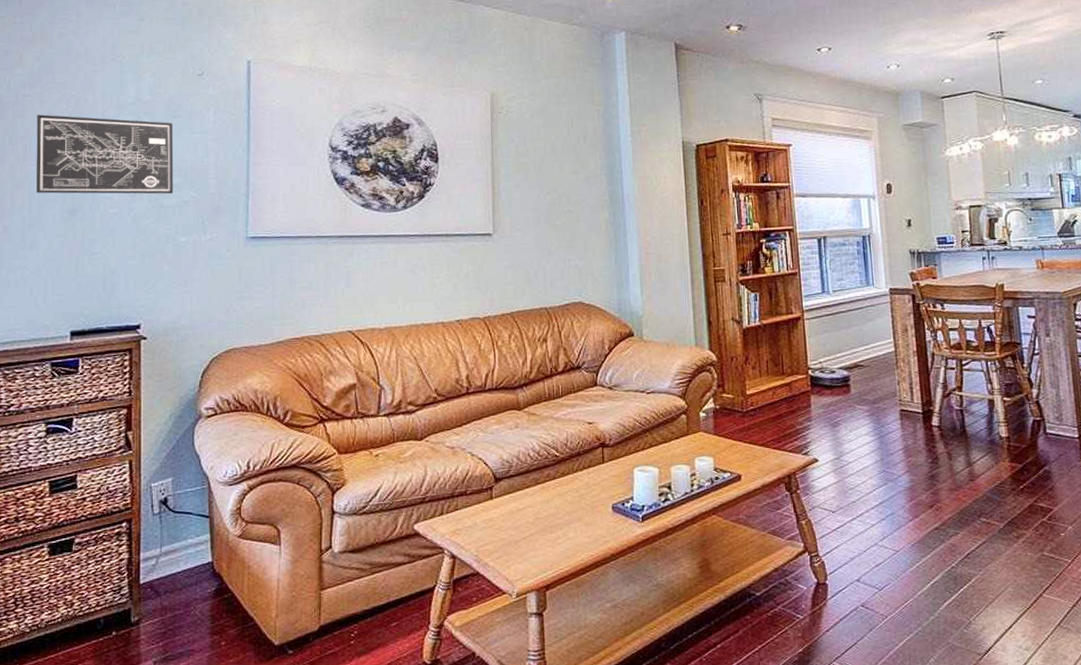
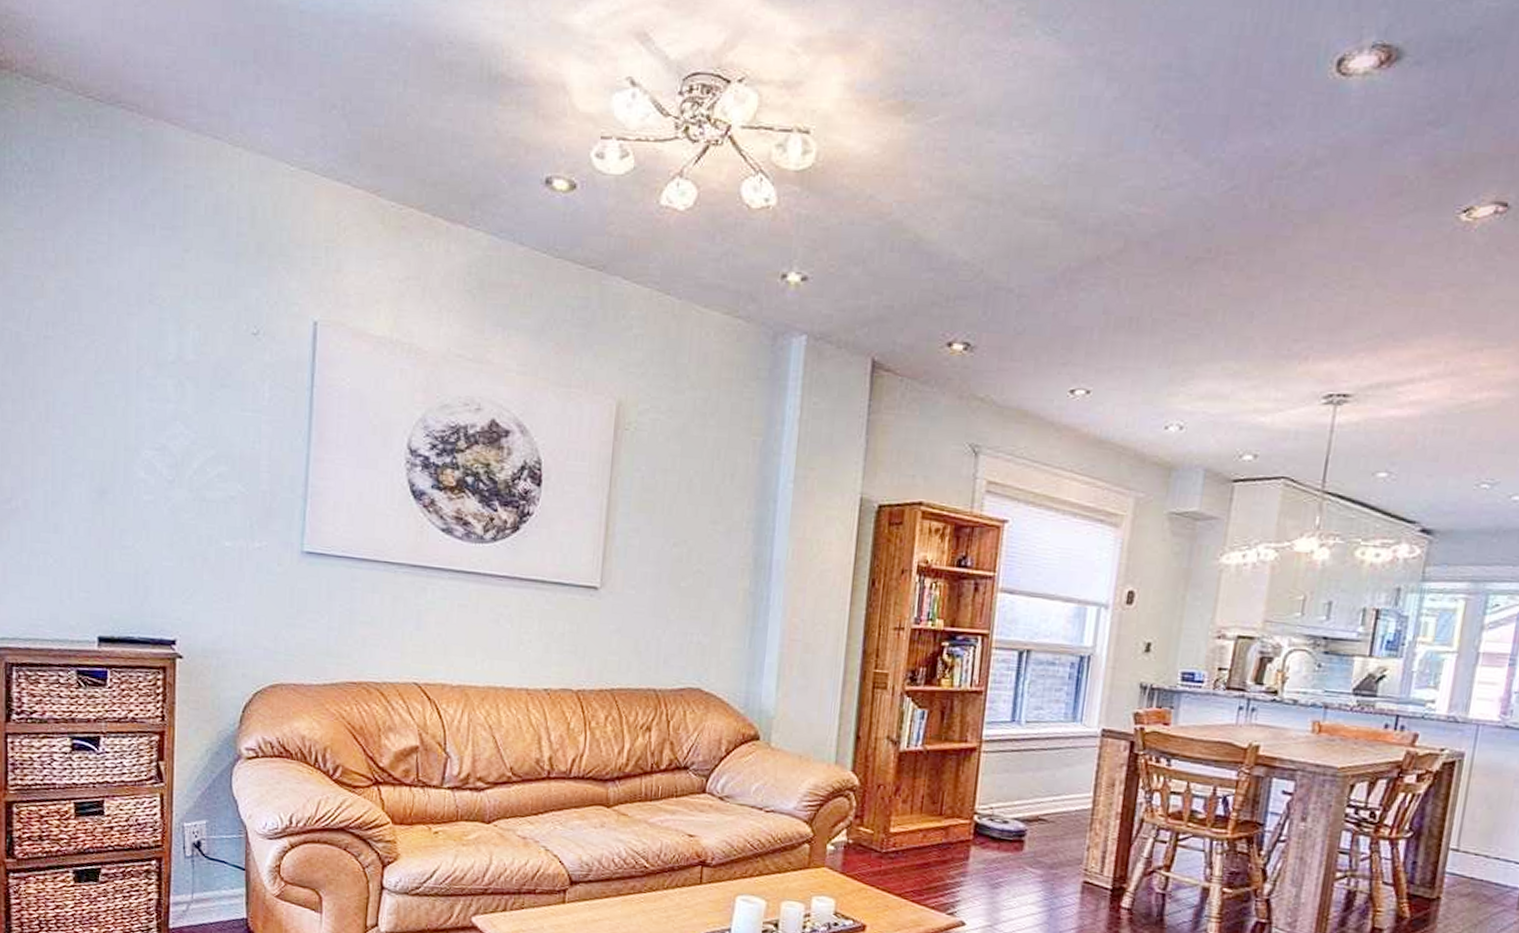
wall art: present [36,114,174,194] -> none [60,364,220,485]

